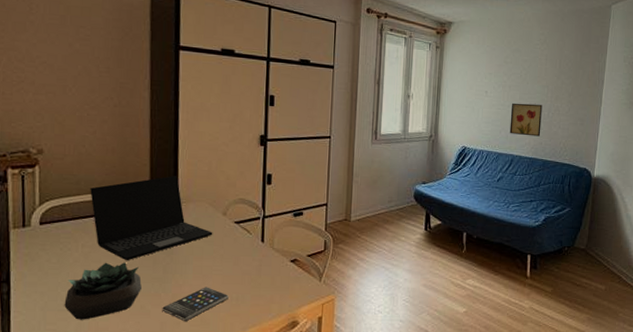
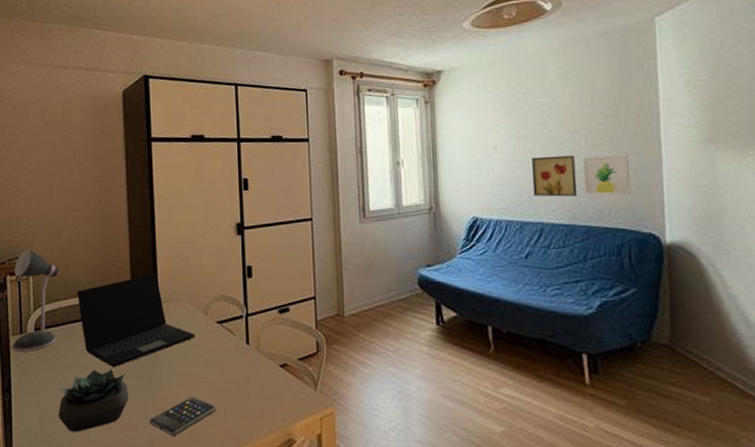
desk lamp: none [12,144,71,245] -> present [12,250,60,352]
wall art: none [545,107,579,139] -> present [582,155,631,196]

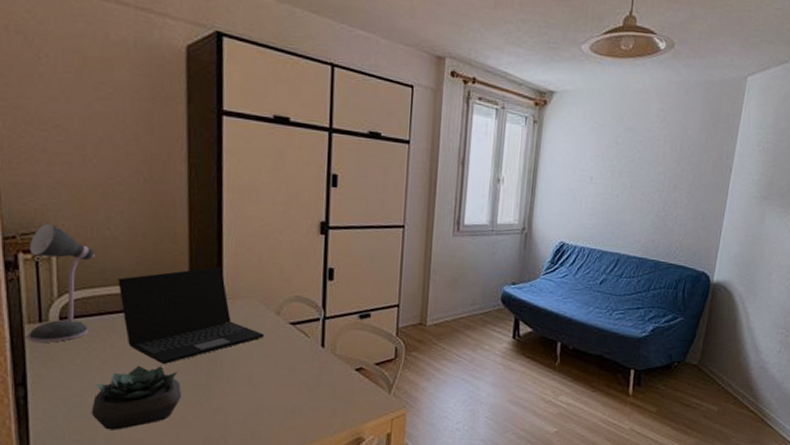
smartphone: present [149,396,216,437] -> none [206,396,283,435]
wall art: present [531,155,578,197] -> none [616,192,658,233]
wall art: present [582,155,631,196] -> none [659,198,700,237]

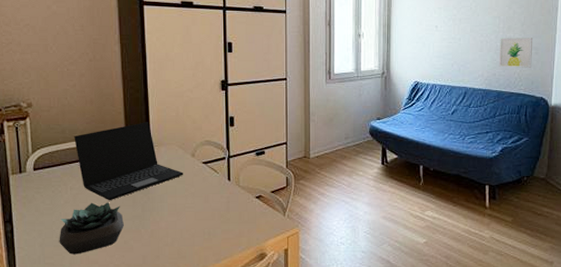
desk lamp: present [27,224,95,343] -> none [11,99,57,188]
wall art: none [659,198,700,237] -> present [498,38,532,68]

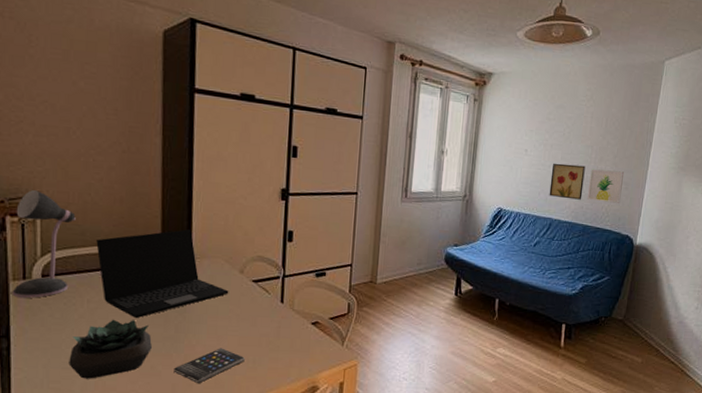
desk lamp: none [11,99,57,188] -> present [12,190,76,298]
smartphone: none [143,223,201,255] -> present [173,348,245,384]
wall art: none [462,35,494,68] -> present [549,163,586,200]

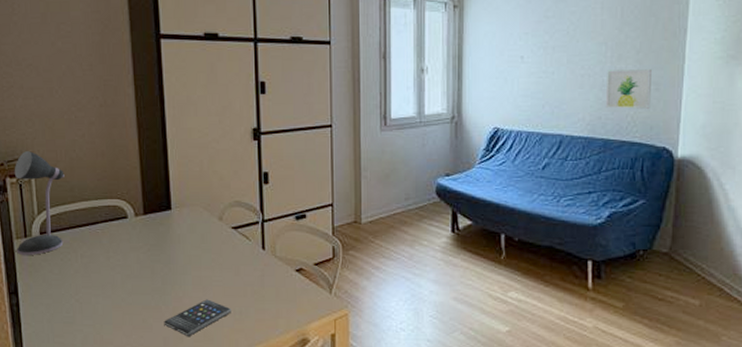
succulent plant: present [69,319,152,379] -> none [69,273,142,333]
laptop: present [96,229,229,319] -> none [84,178,210,272]
wall art: present [549,163,586,200] -> none [556,67,600,110]

